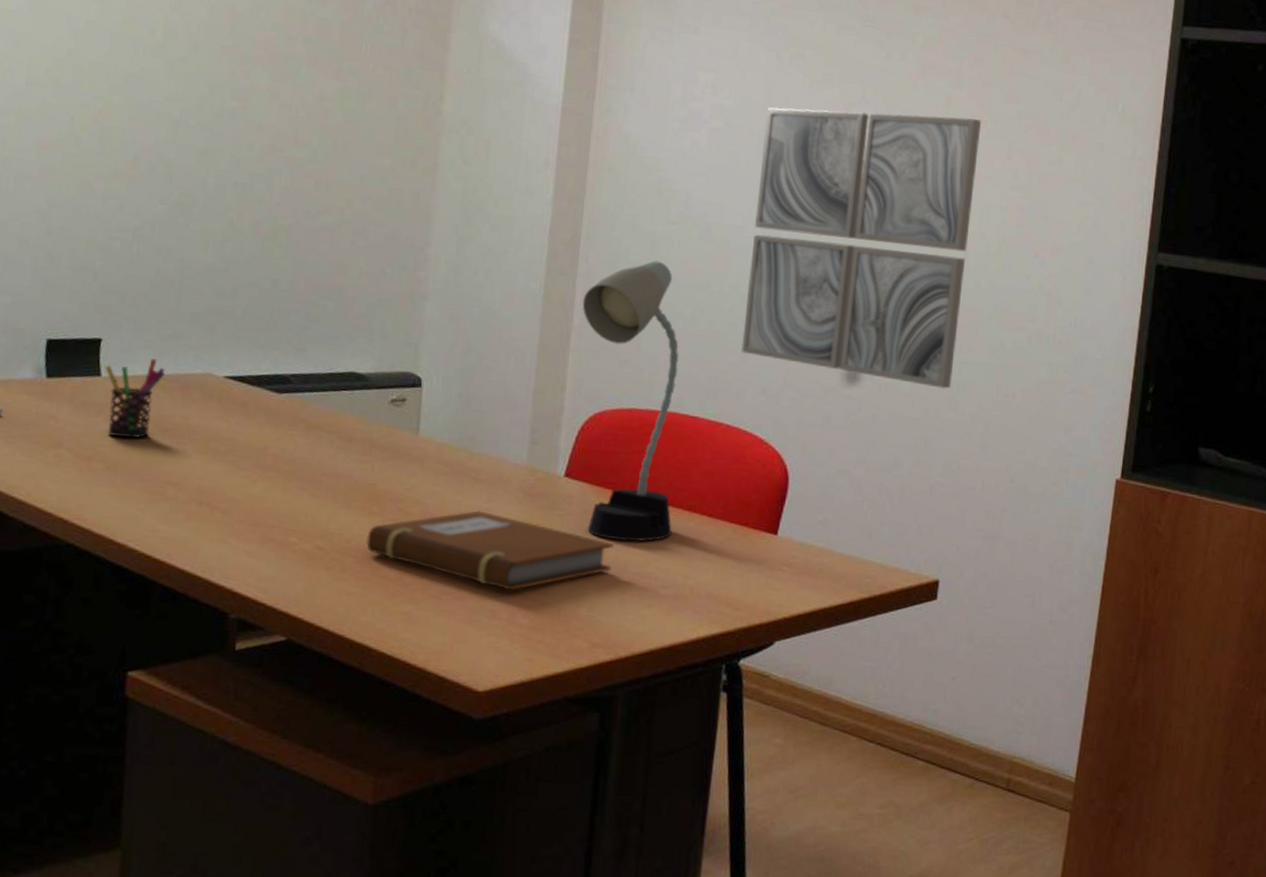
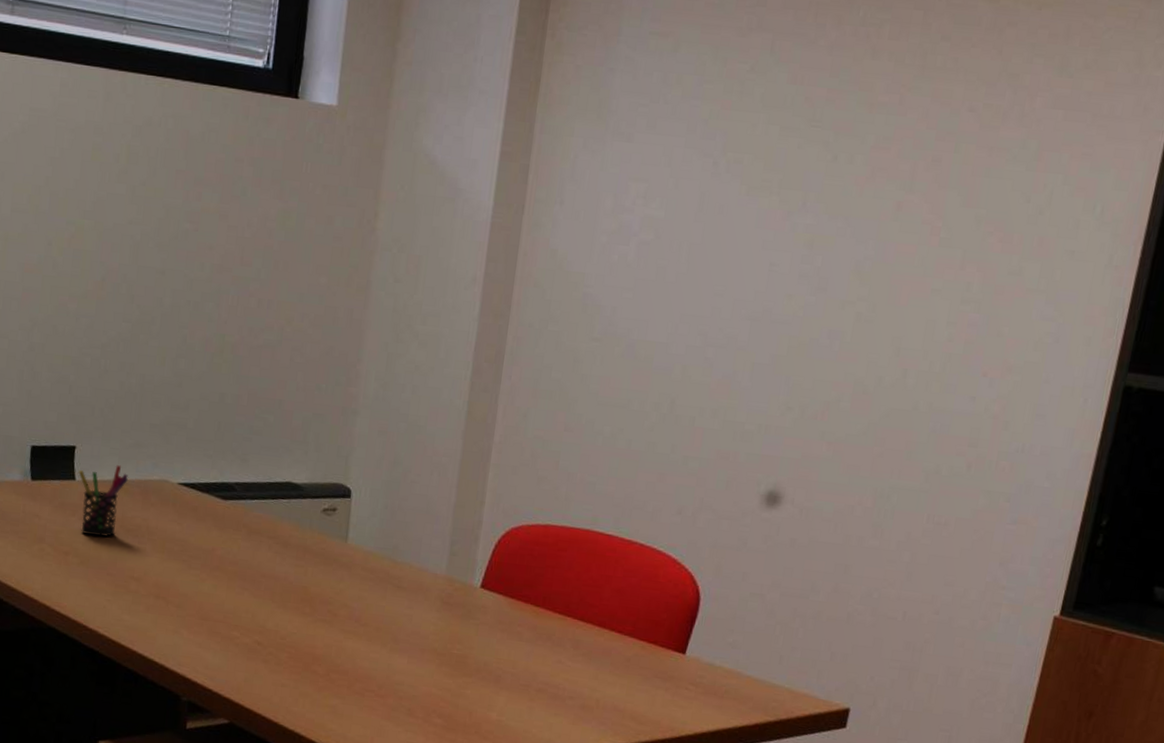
notebook: present [366,510,614,591] -> none [299,616,525,692]
desk lamp: present [582,260,679,541] -> none [500,378,596,653]
wall art: present [741,107,982,389] -> none [659,217,935,515]

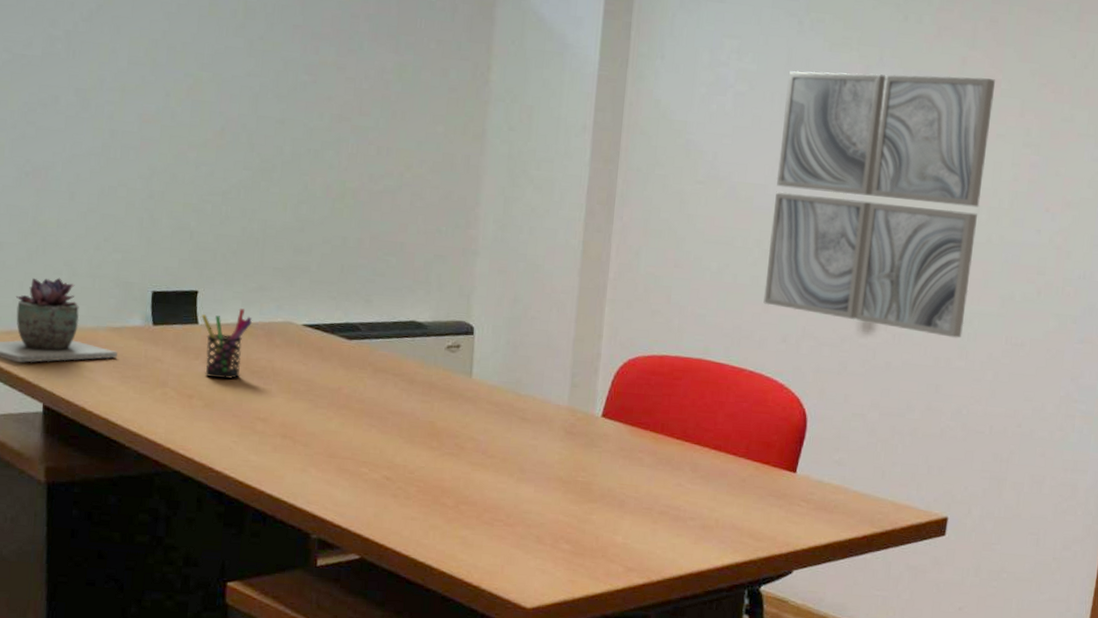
wall art: none [659,217,935,515] -> present [763,70,996,338]

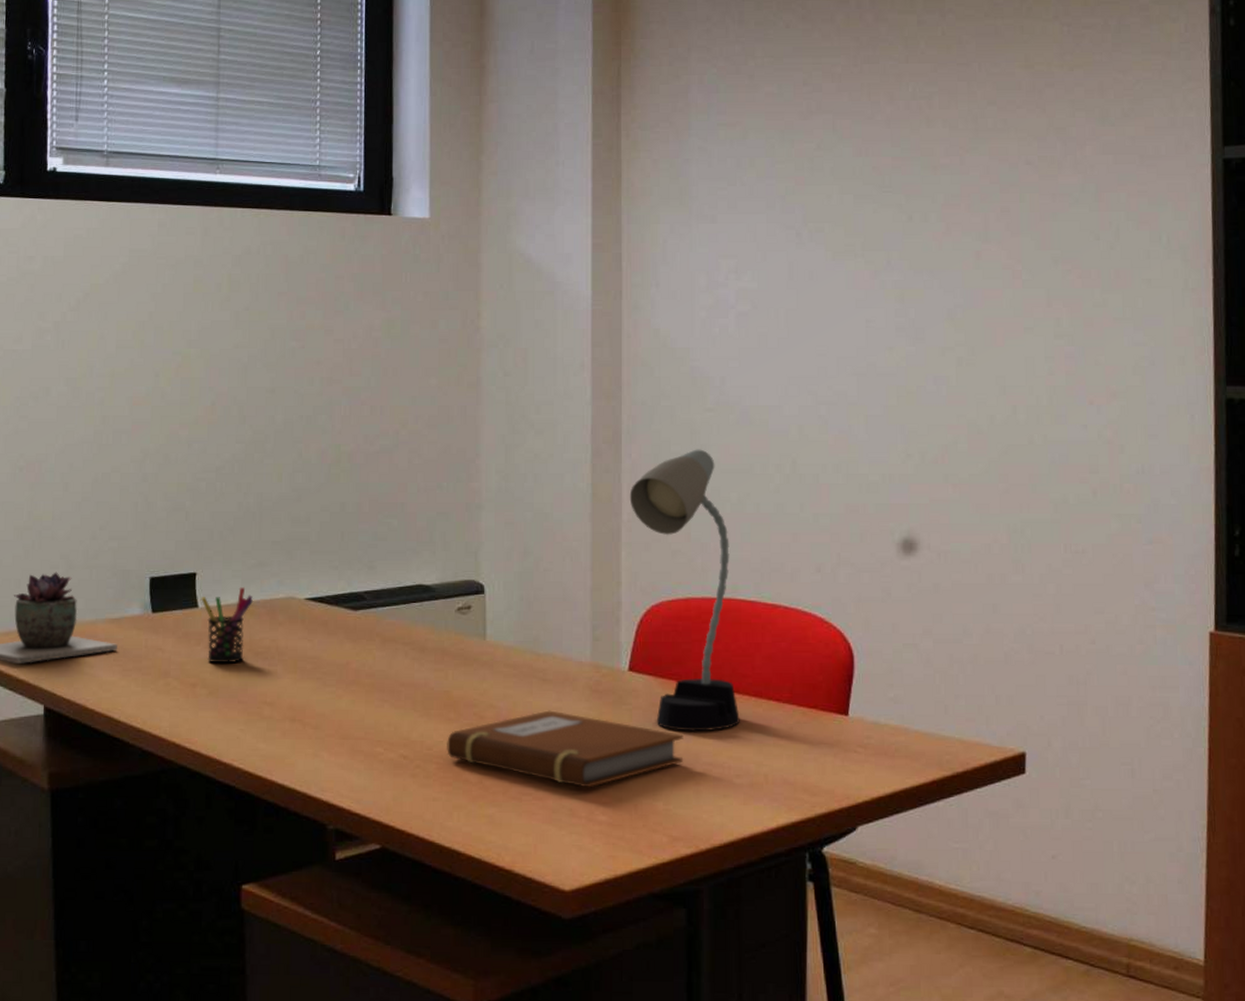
notebook: none [427,446,646,519] -> present [447,710,684,788]
desk lamp: none [617,218,706,477] -> present [629,449,740,732]
wall art: present [763,70,996,338] -> none [791,271,1016,551]

